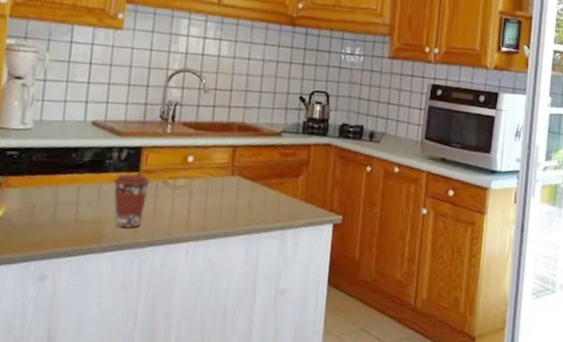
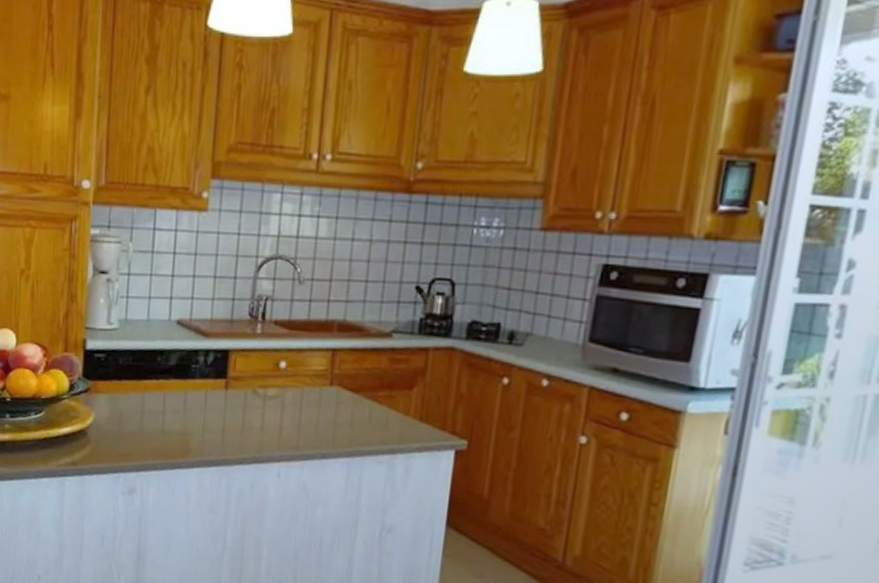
coffee cup: present [113,173,150,228] -> none [199,380,239,442]

